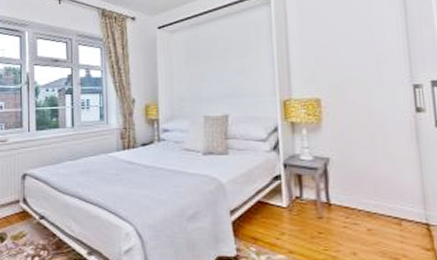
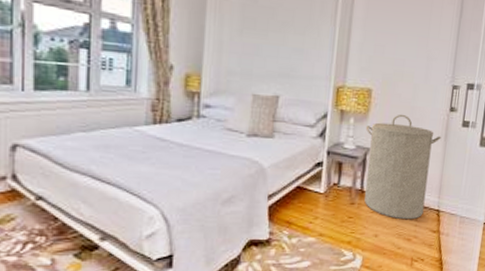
laundry hamper: none [320,120,412,236] -> present [364,114,441,220]

